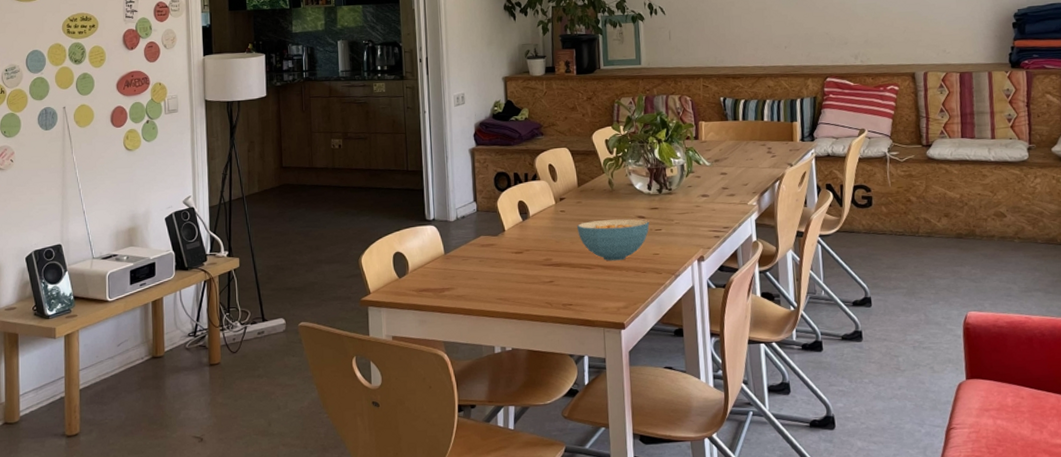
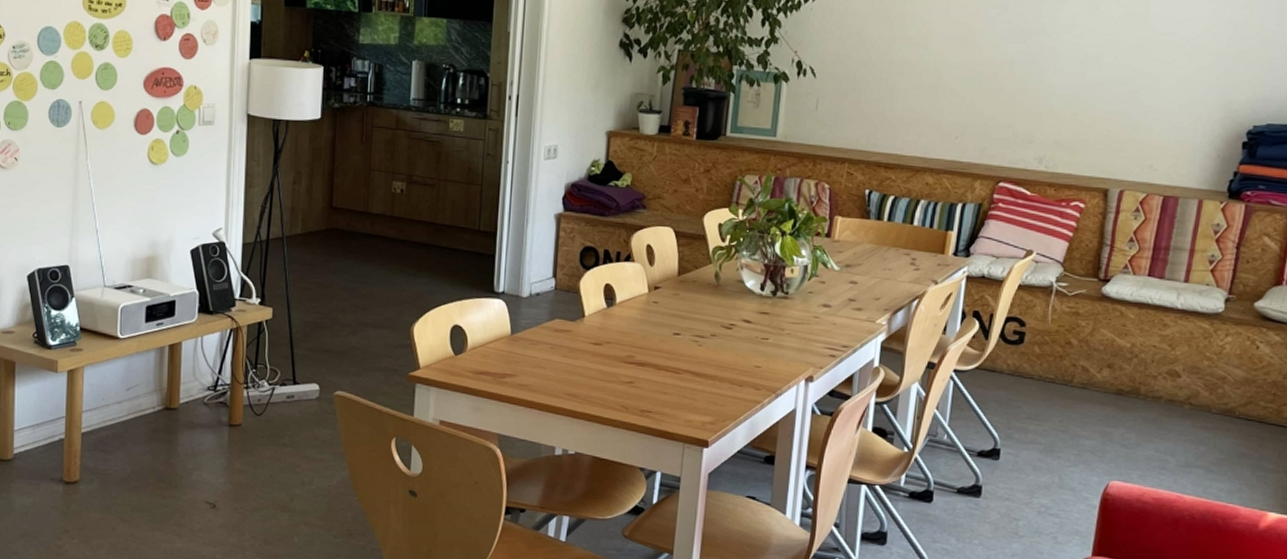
cereal bowl: present [576,219,650,261] -> none [669,318,756,369]

